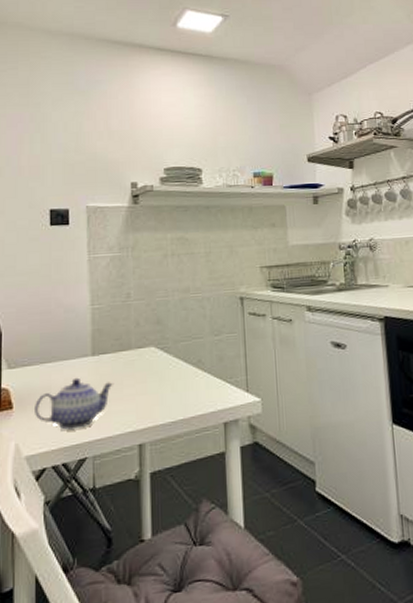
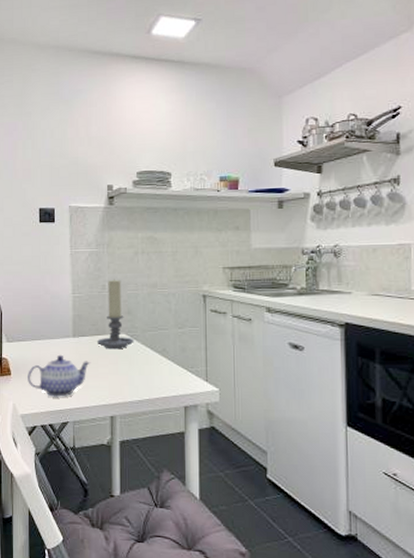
candle holder: none [121,285,165,366] -> present [97,279,134,350]

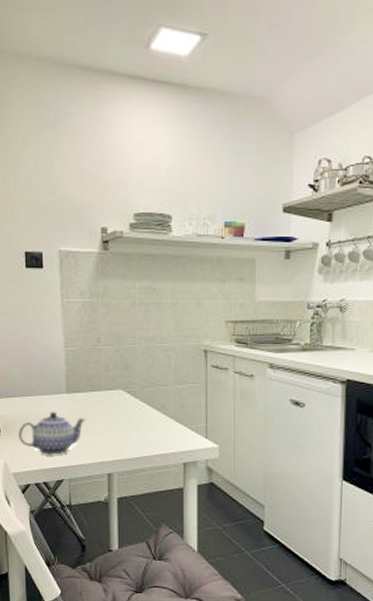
candle holder: present [97,279,134,350] -> none [92,332,132,406]

